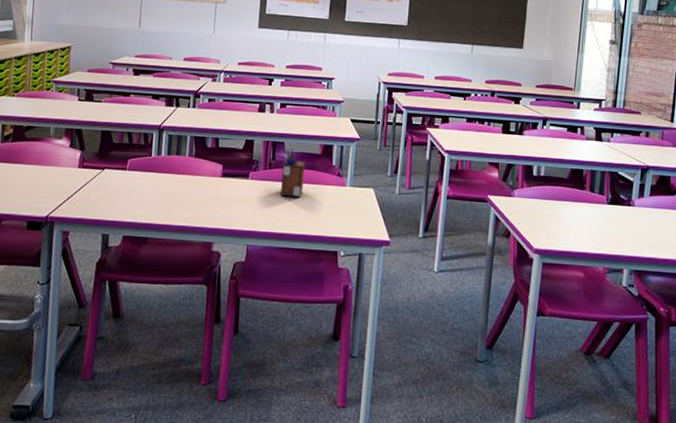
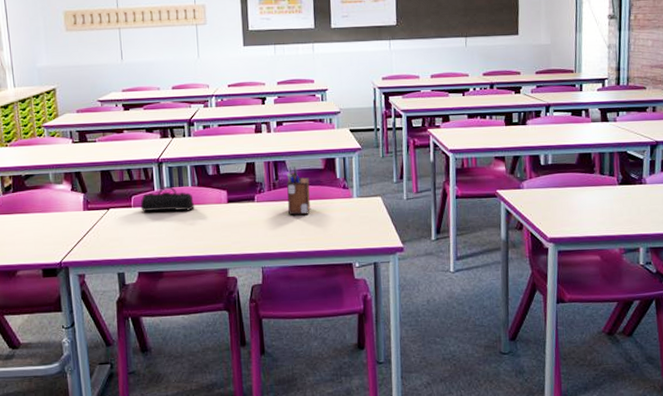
pencil case: none [135,153,190,180] -> present [140,185,195,212]

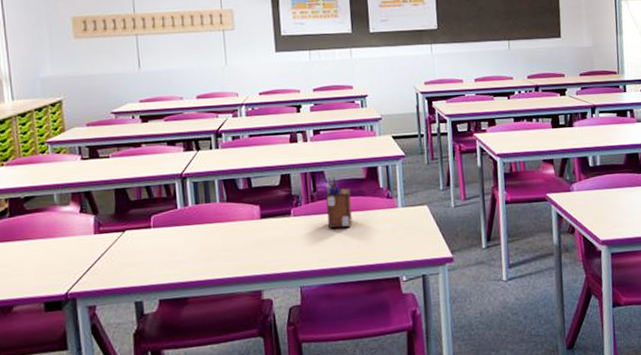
pencil case: present [140,185,195,212] -> none [161,202,224,233]

